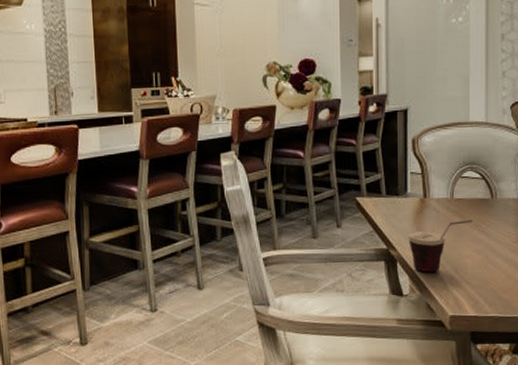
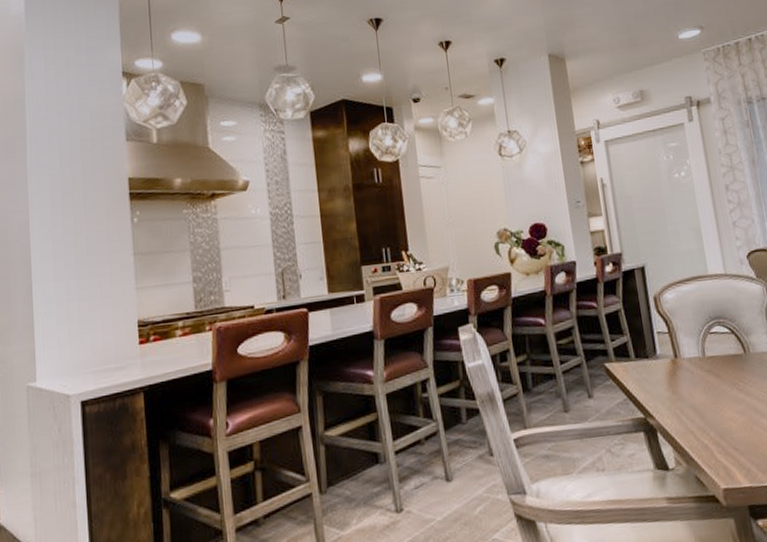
cup: present [407,219,473,273] -> none [664,378,730,441]

